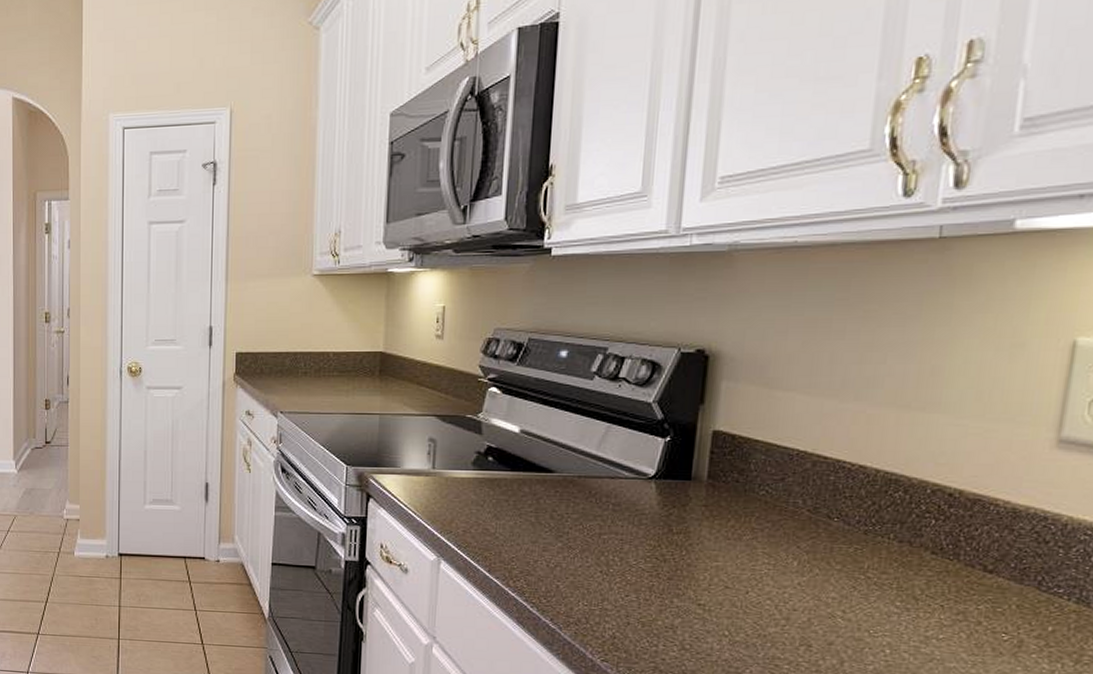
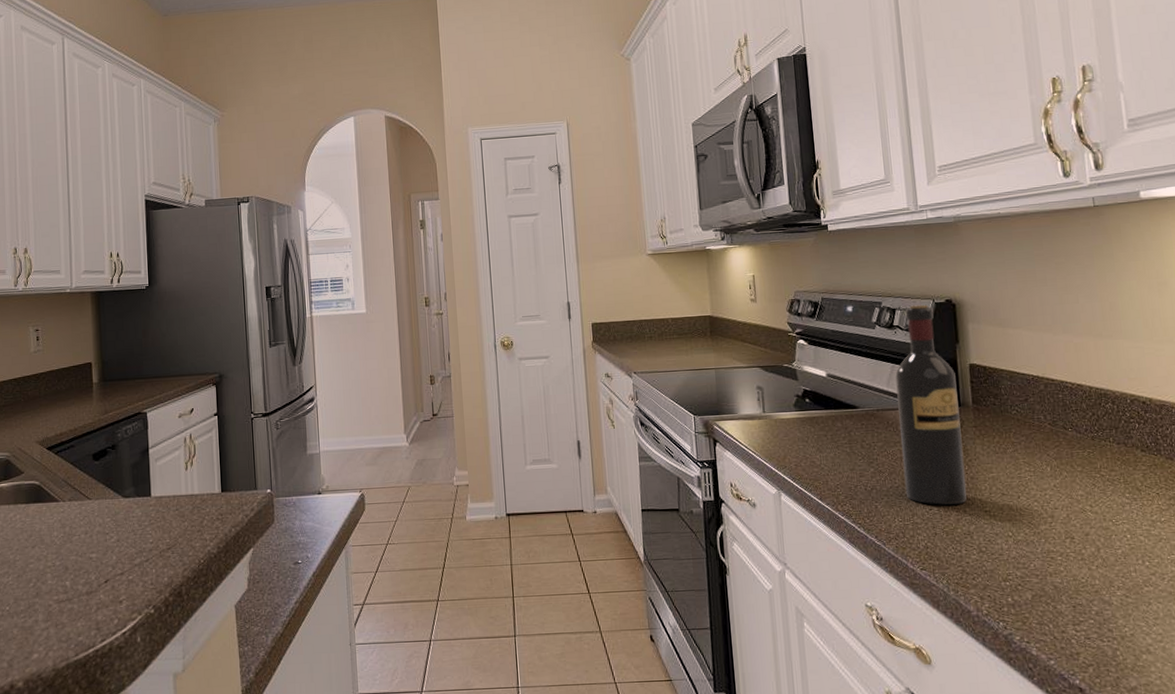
wine bottle: none [598,354,691,593] -> present [895,304,967,505]

